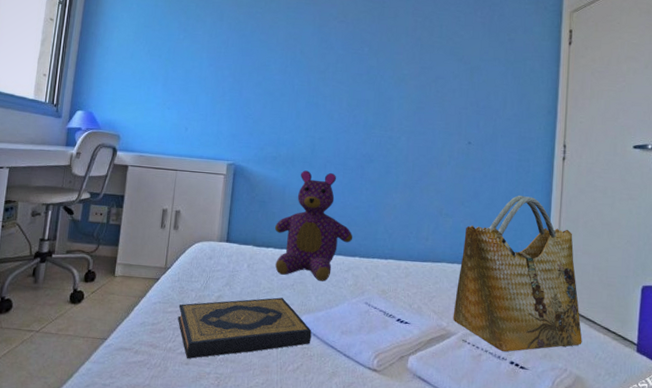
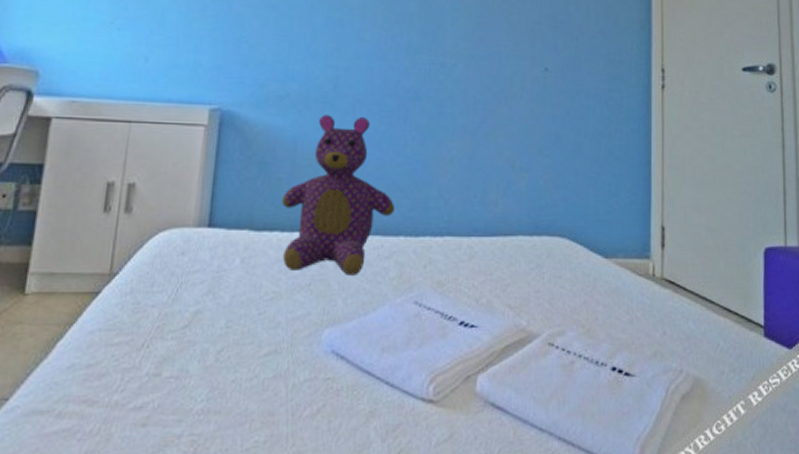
hardback book: present [177,297,312,359] -> none [129,305,338,417]
grocery bag: present [453,195,582,352] -> none [534,136,699,355]

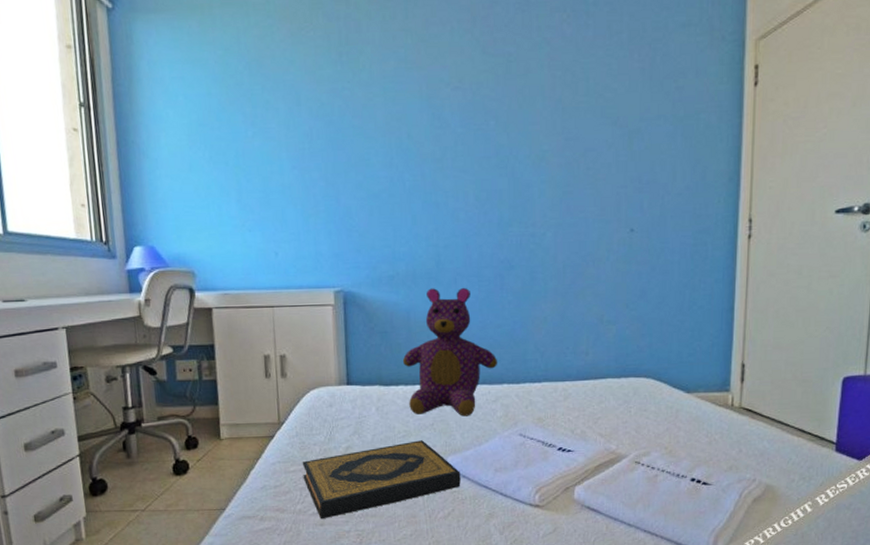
hardback book: none [129,305,338,417] -> present [302,440,461,520]

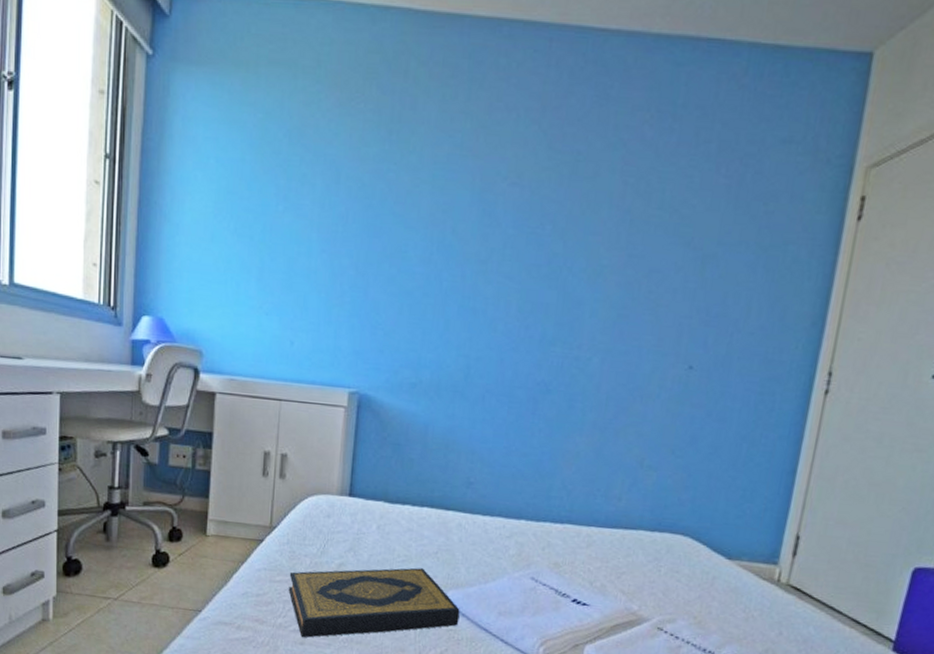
teddy bear: present [402,287,498,416] -> none [412,403,519,550]

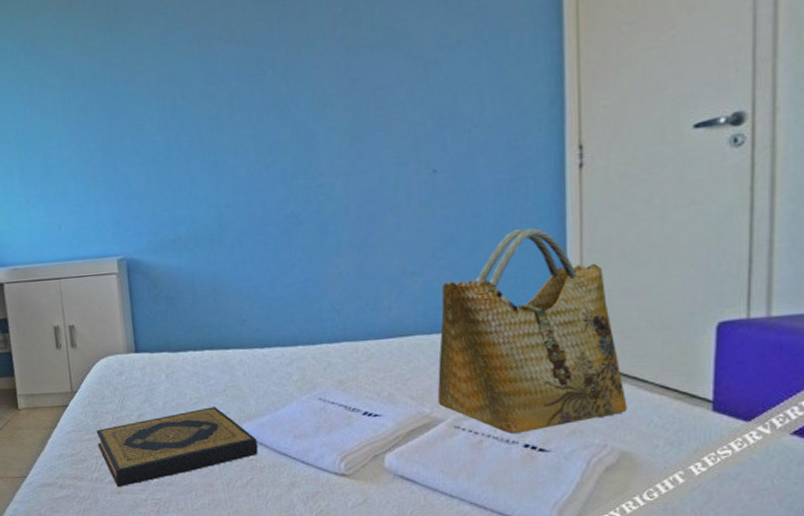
grocery bag: none [646,441,825,645] -> present [437,228,627,435]

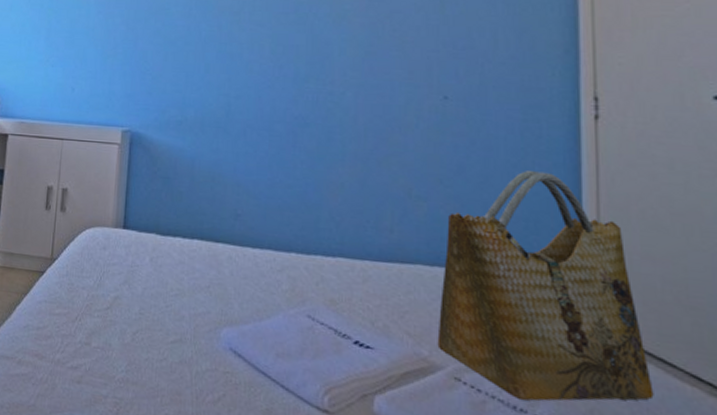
hardback book: present [96,407,258,488] -> none [66,302,236,376]

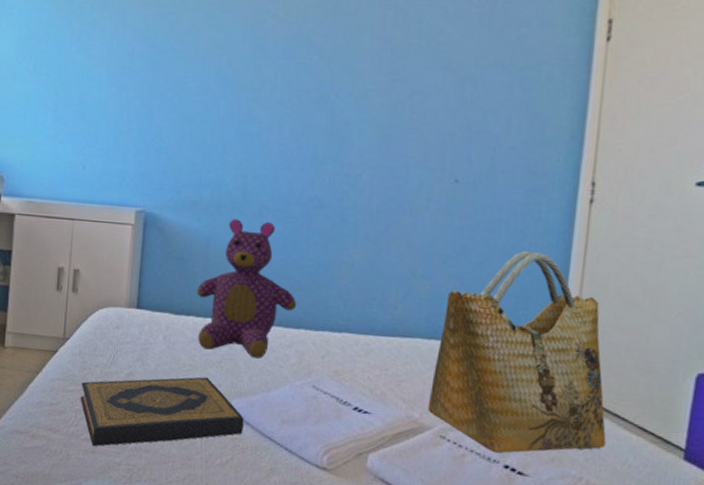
hardback book: none [66,302,236,376] -> present [80,377,244,447]
teddy bear: none [182,138,287,284] -> present [196,219,297,359]

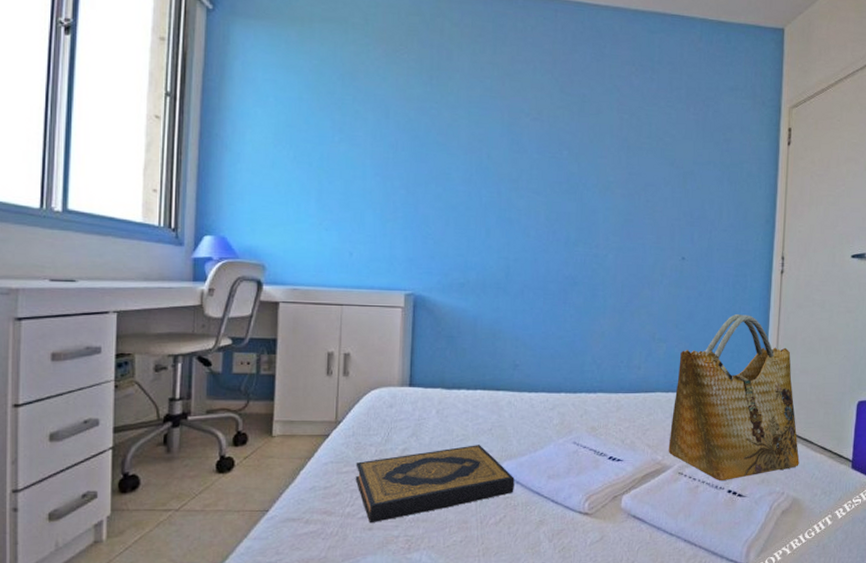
teddy bear: present [196,219,297,359] -> none [466,298,558,423]

